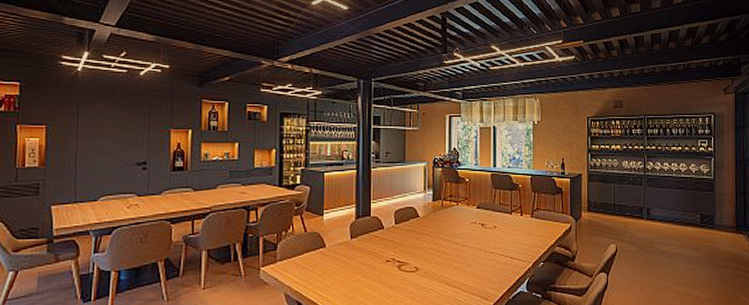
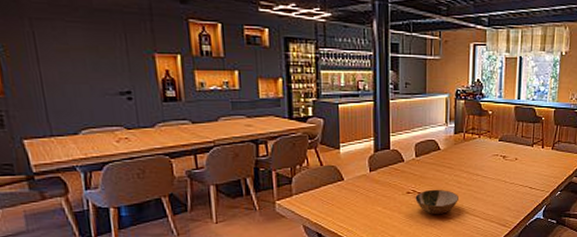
bowl: none [394,257,438,286] -> present [415,189,458,215]

